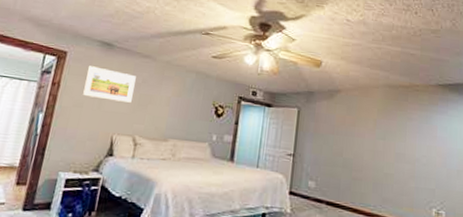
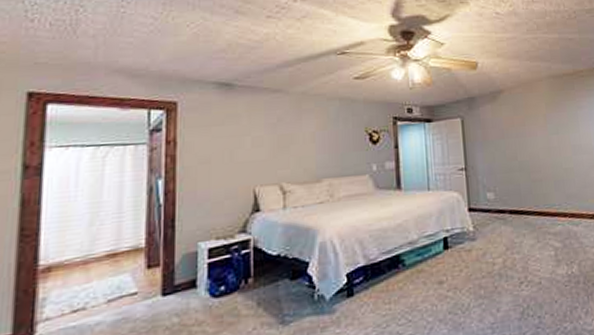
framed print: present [82,66,136,103] -> none [206,113,269,150]

